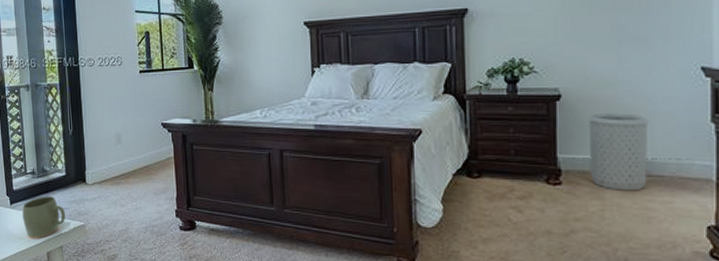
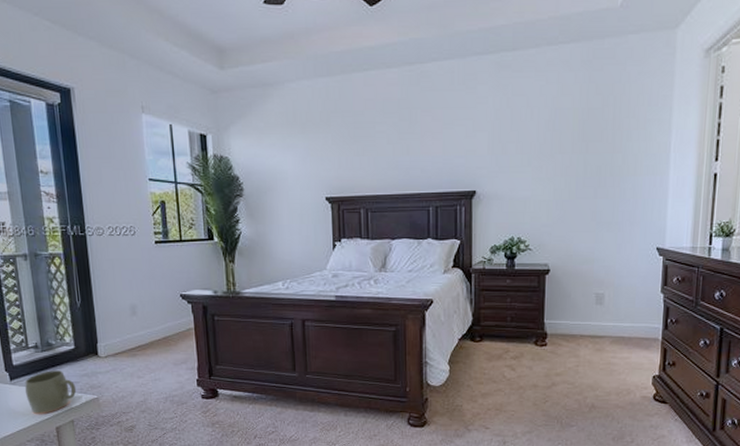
laundry basket: present [588,113,649,191] -> none [569,285,616,350]

